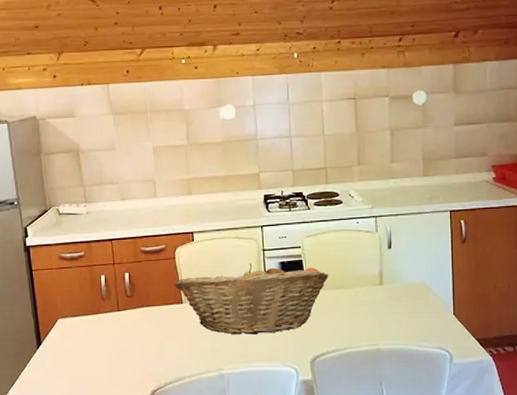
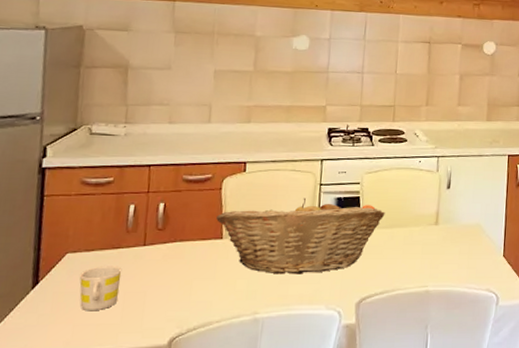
mug: none [72,329,104,368] -> present [79,266,122,312]

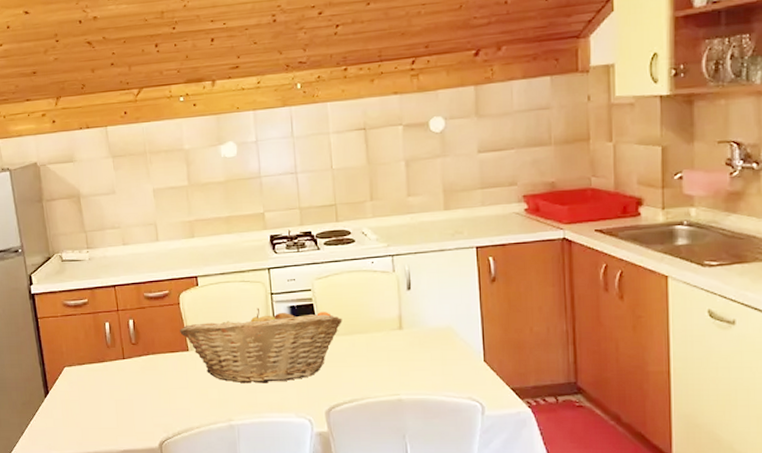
mug: present [79,266,122,312] -> none [78,377,111,417]

